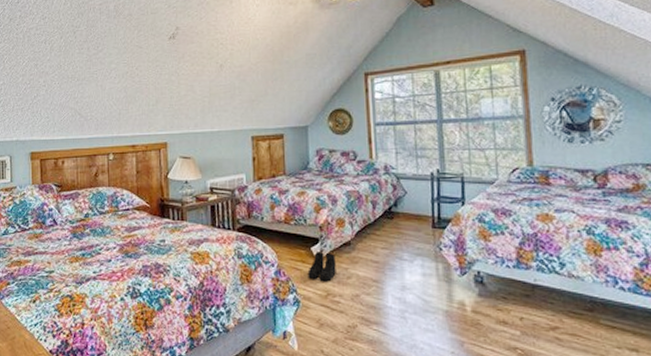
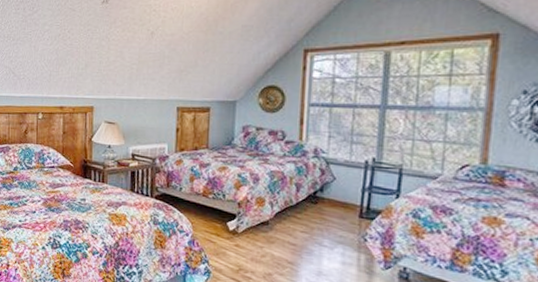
boots: present [307,252,336,281] -> none [221,227,251,257]

